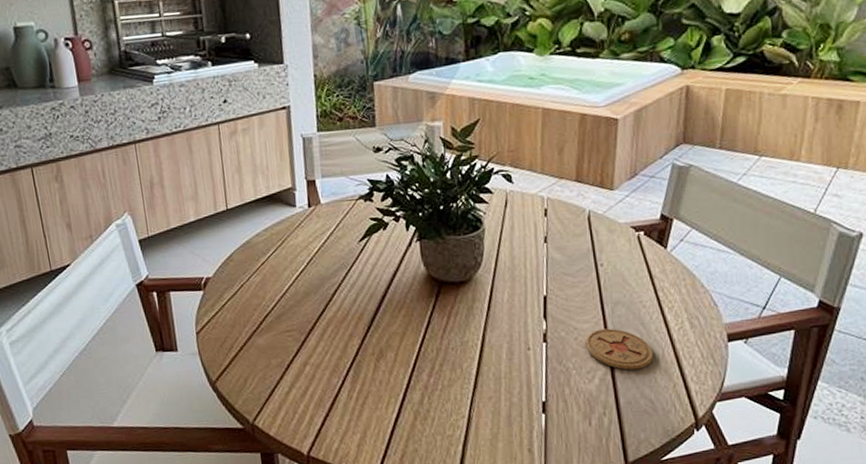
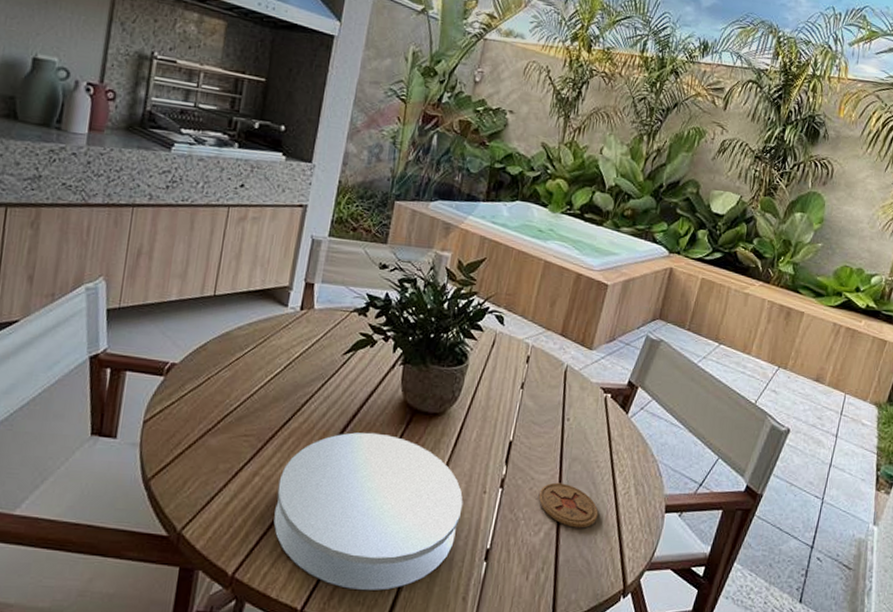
plate: none [328,309,510,454] -> present [273,432,463,591]

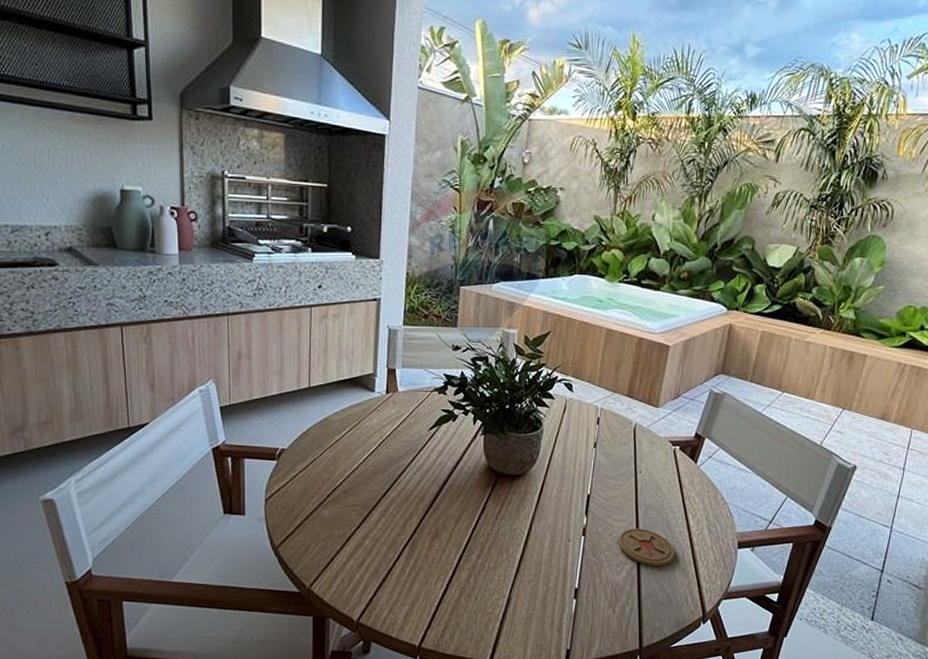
plate: present [273,432,463,591] -> none [386,495,550,628]

